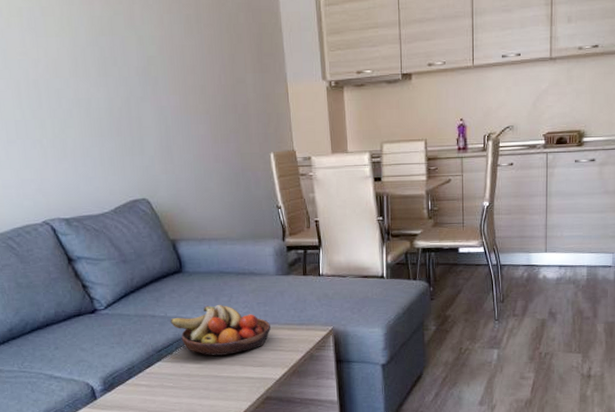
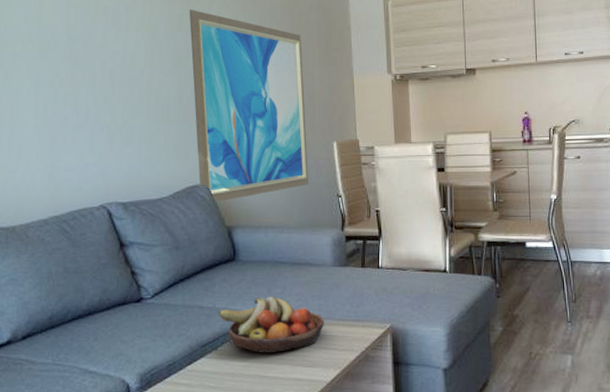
wall art: none [109,10,249,217] -> present [189,9,309,203]

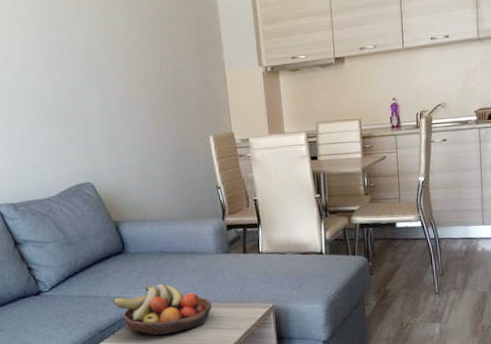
wall art: present [189,9,309,203] -> none [58,8,189,200]

